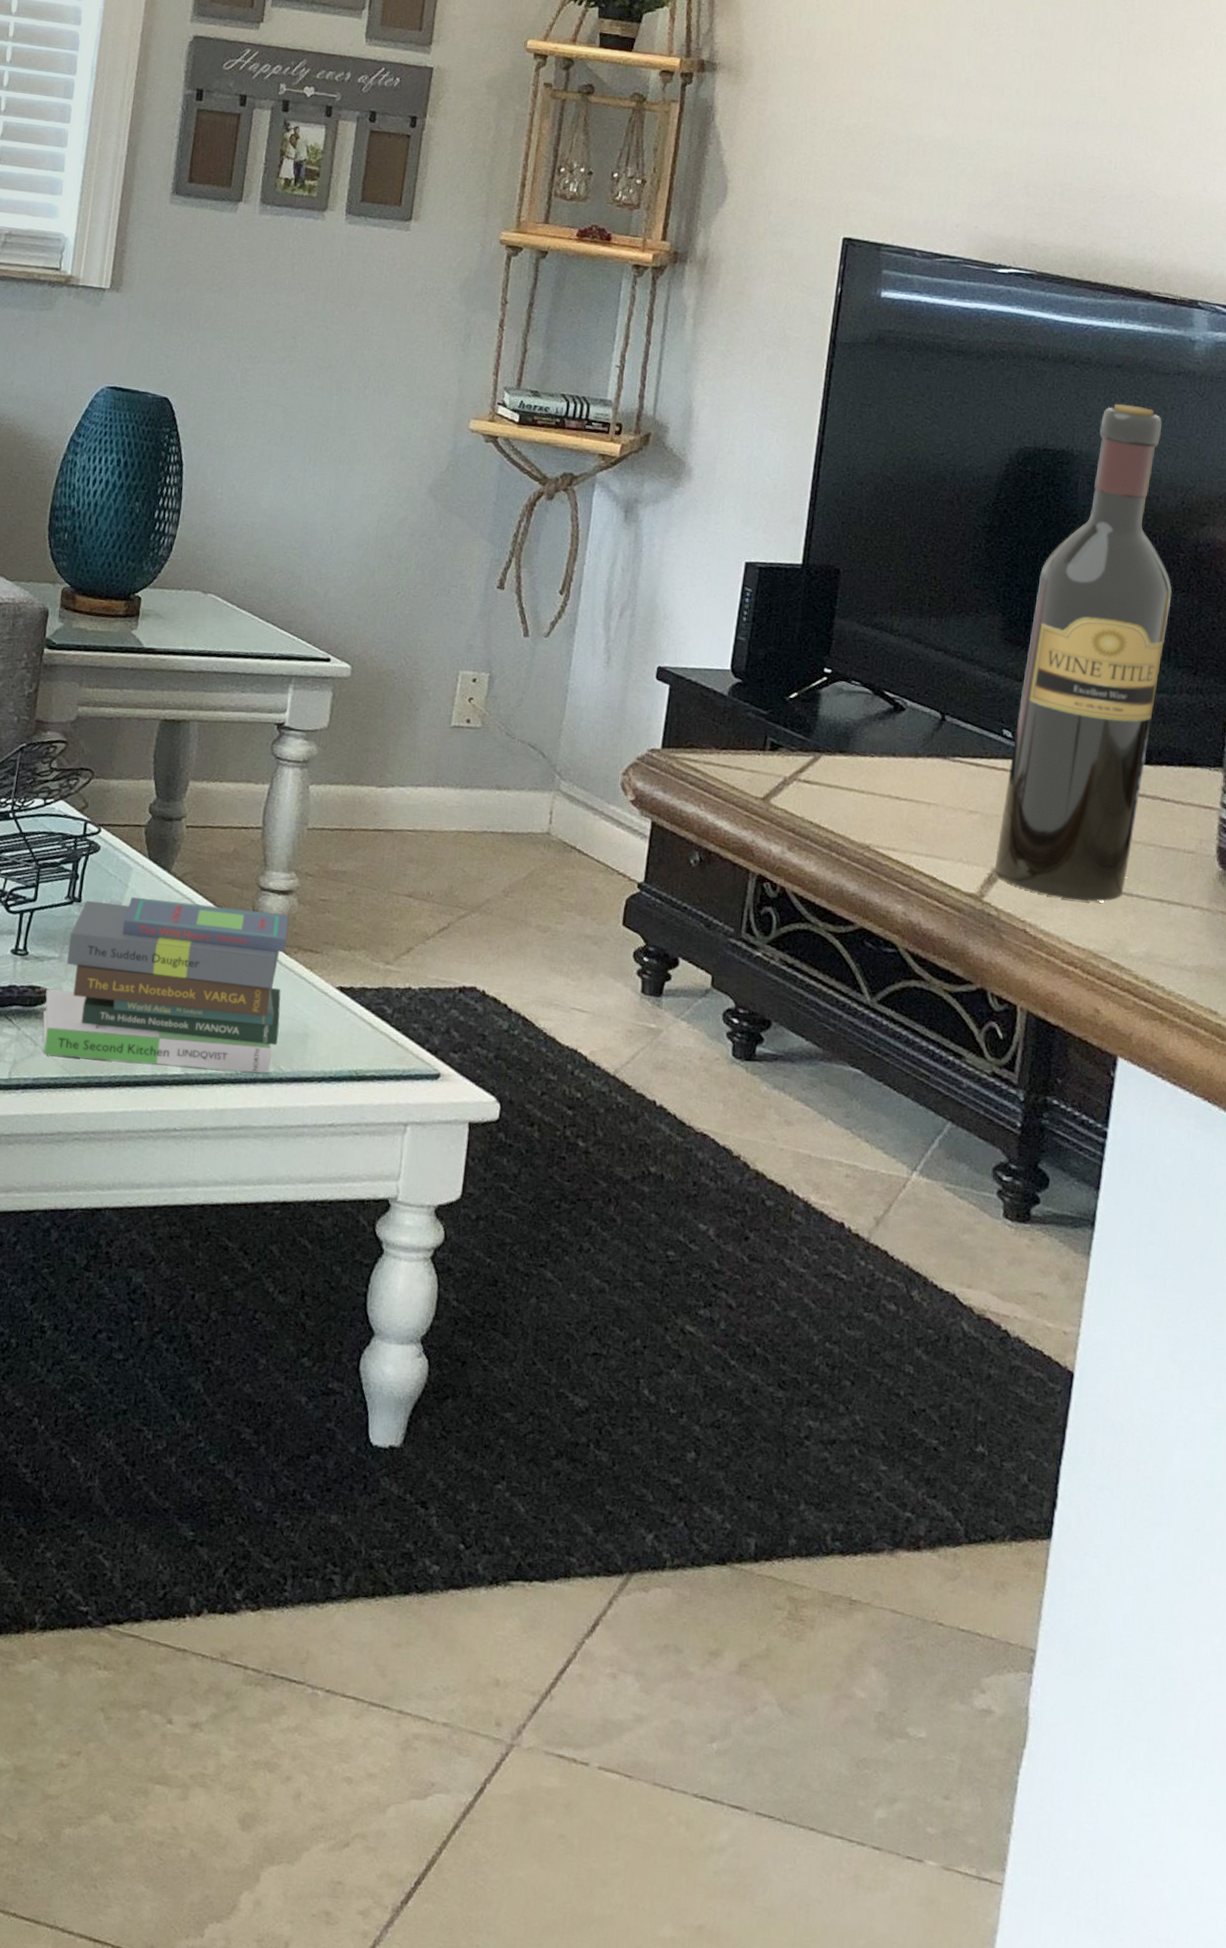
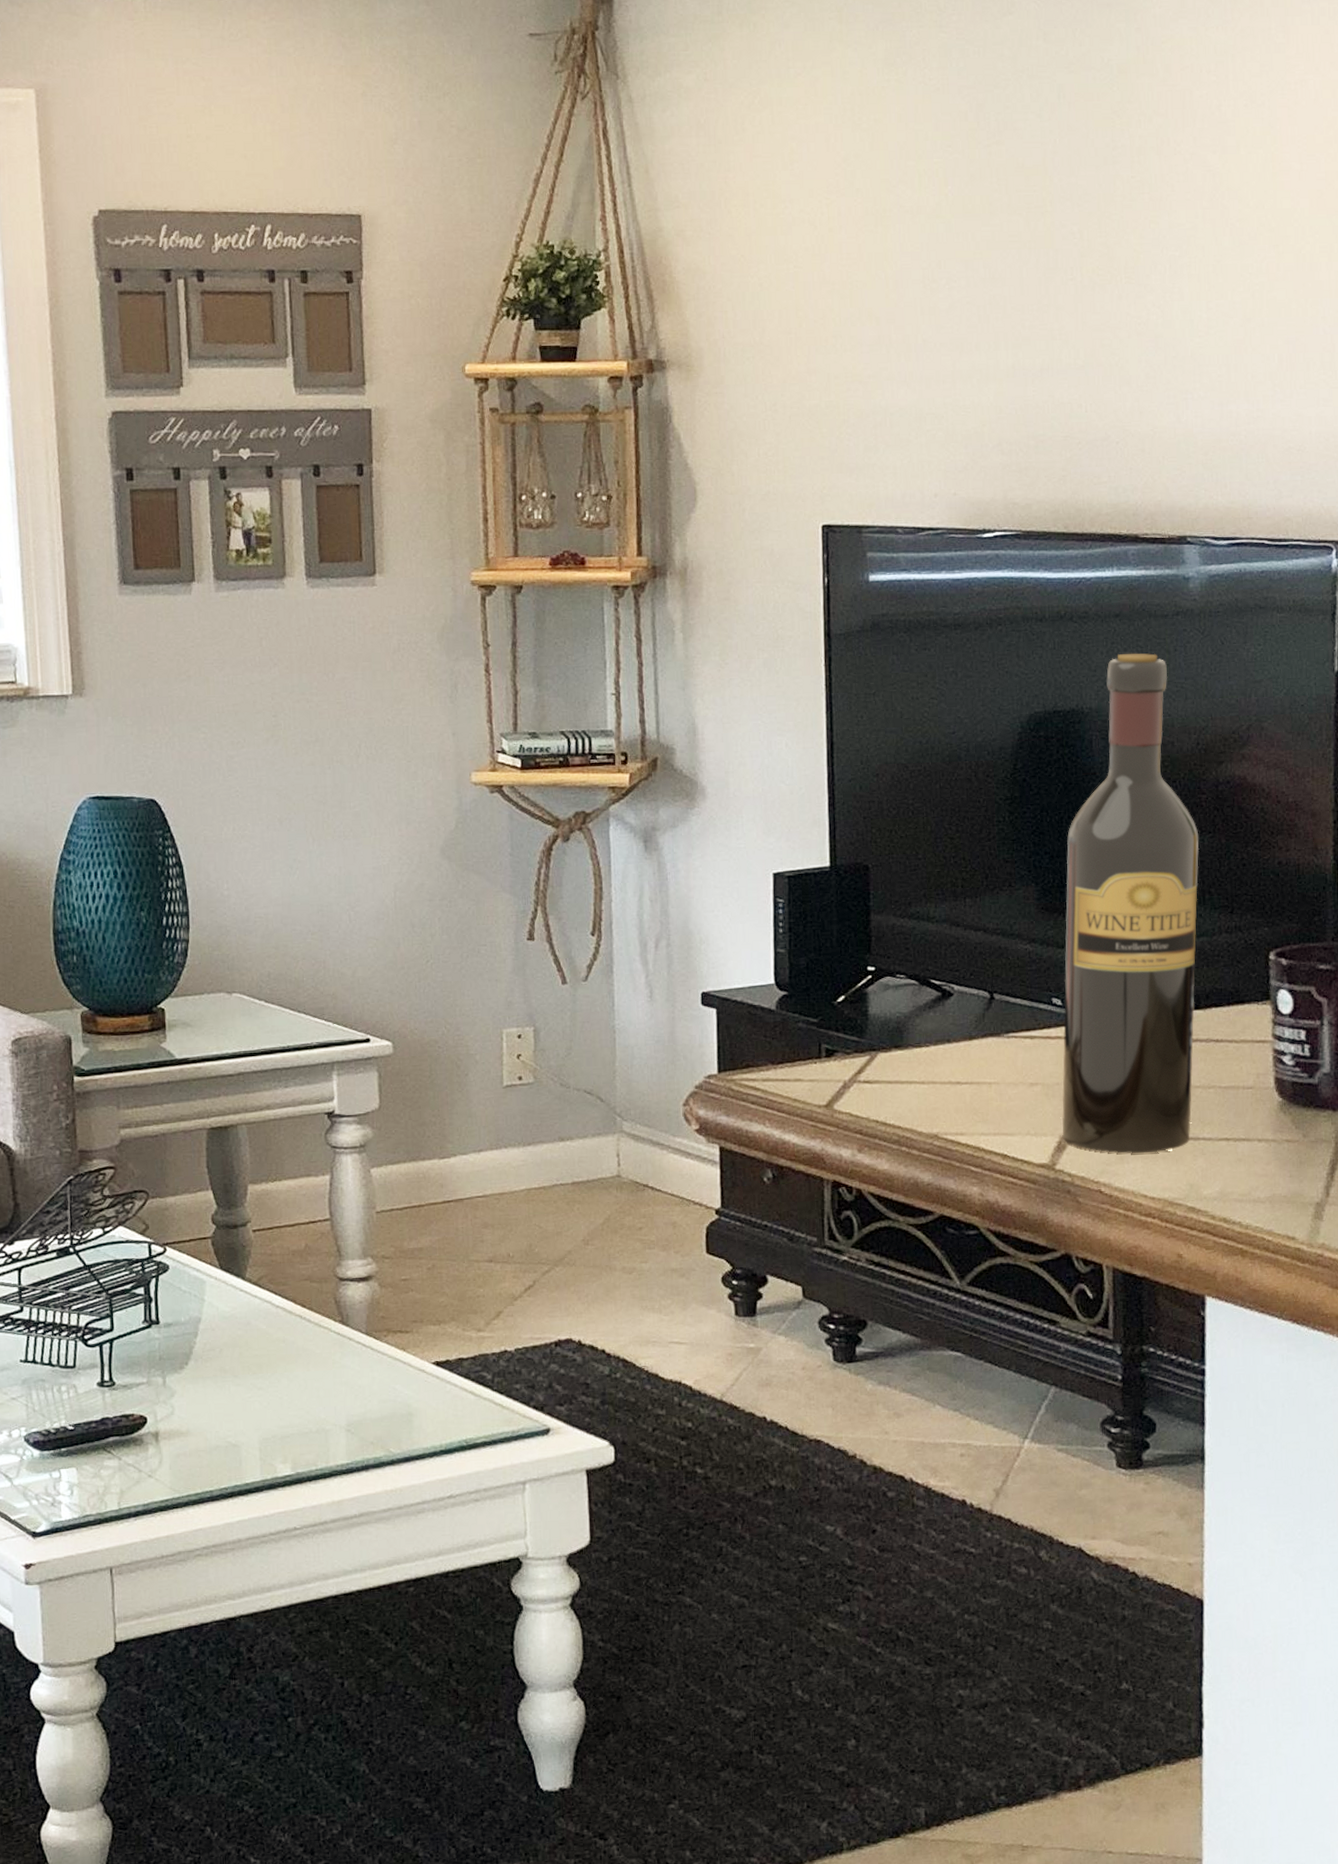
books: present [43,896,289,1074] -> none [139,1300,383,1479]

